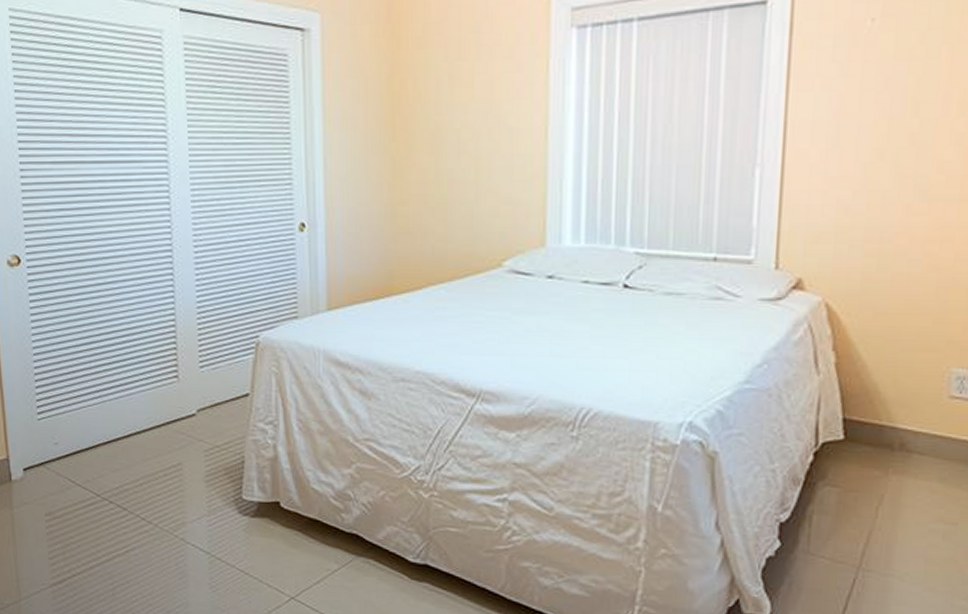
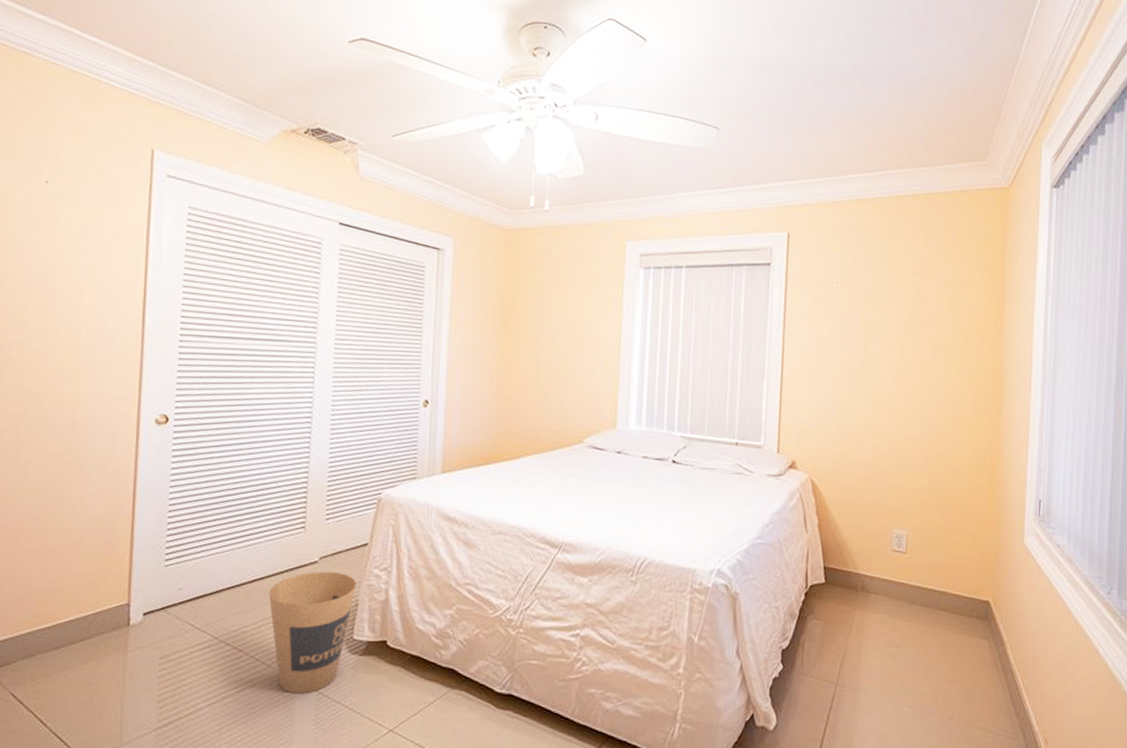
trash can: none [147,425,240,556] -> present [269,571,356,694]

